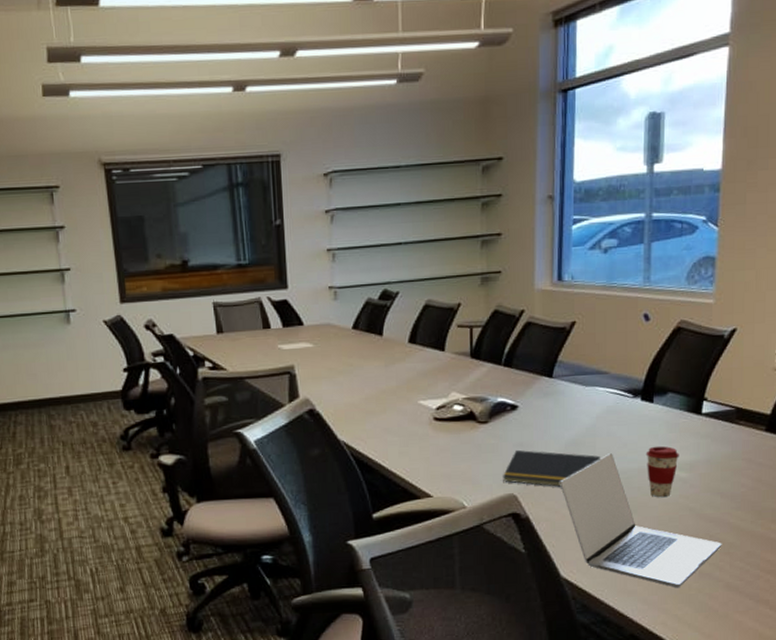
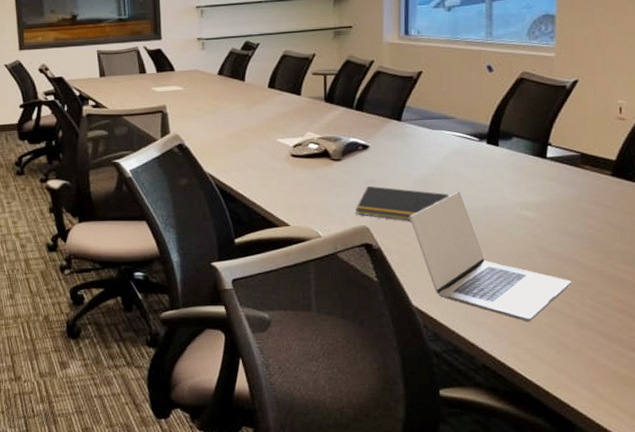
coffee cup: present [646,445,679,498] -> none [492,186,526,235]

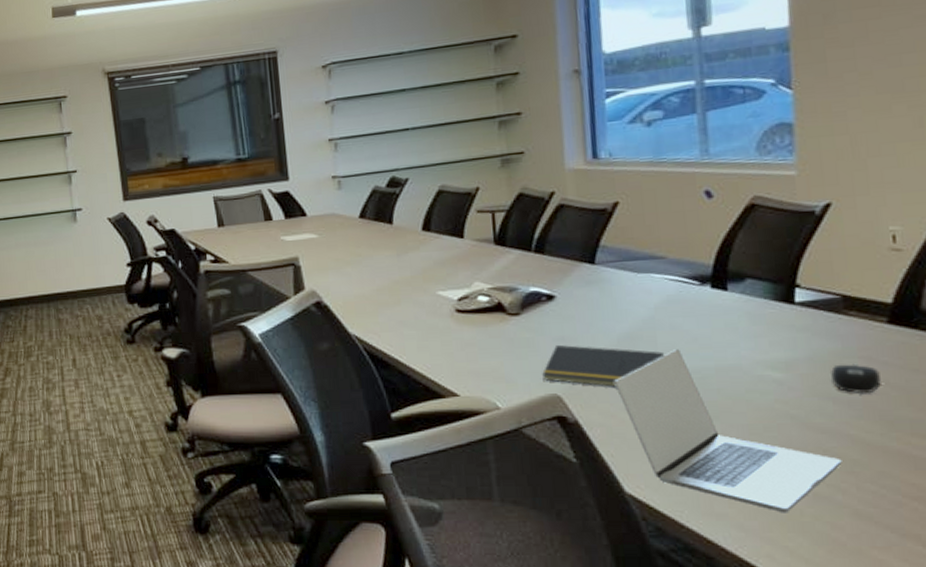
computer mouse: none [569,206,603,231] -> present [831,363,881,395]

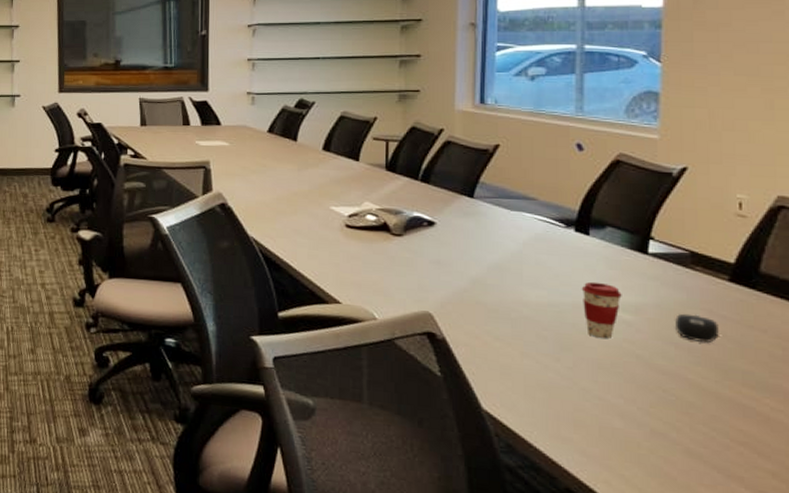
notepad: present [542,344,664,387] -> none [418,266,527,311]
laptop: present [614,349,842,513] -> none [481,283,679,444]
coffee cup: none [723,340,770,402] -> present [581,281,622,339]

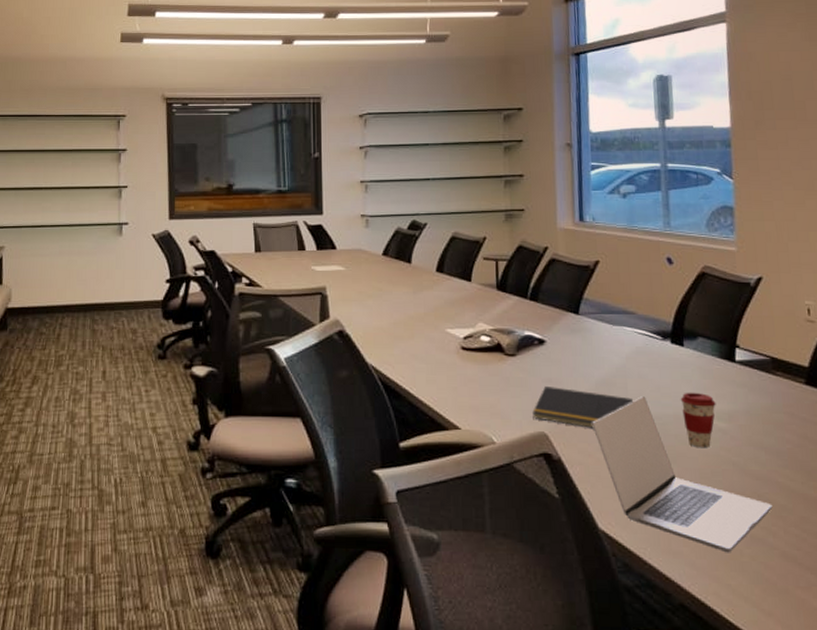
notepad: none [418,266,527,311] -> present [532,385,633,428]
laptop: none [481,283,679,444] -> present [592,396,773,553]
computer mouse: present [675,313,719,343] -> none [763,418,801,446]

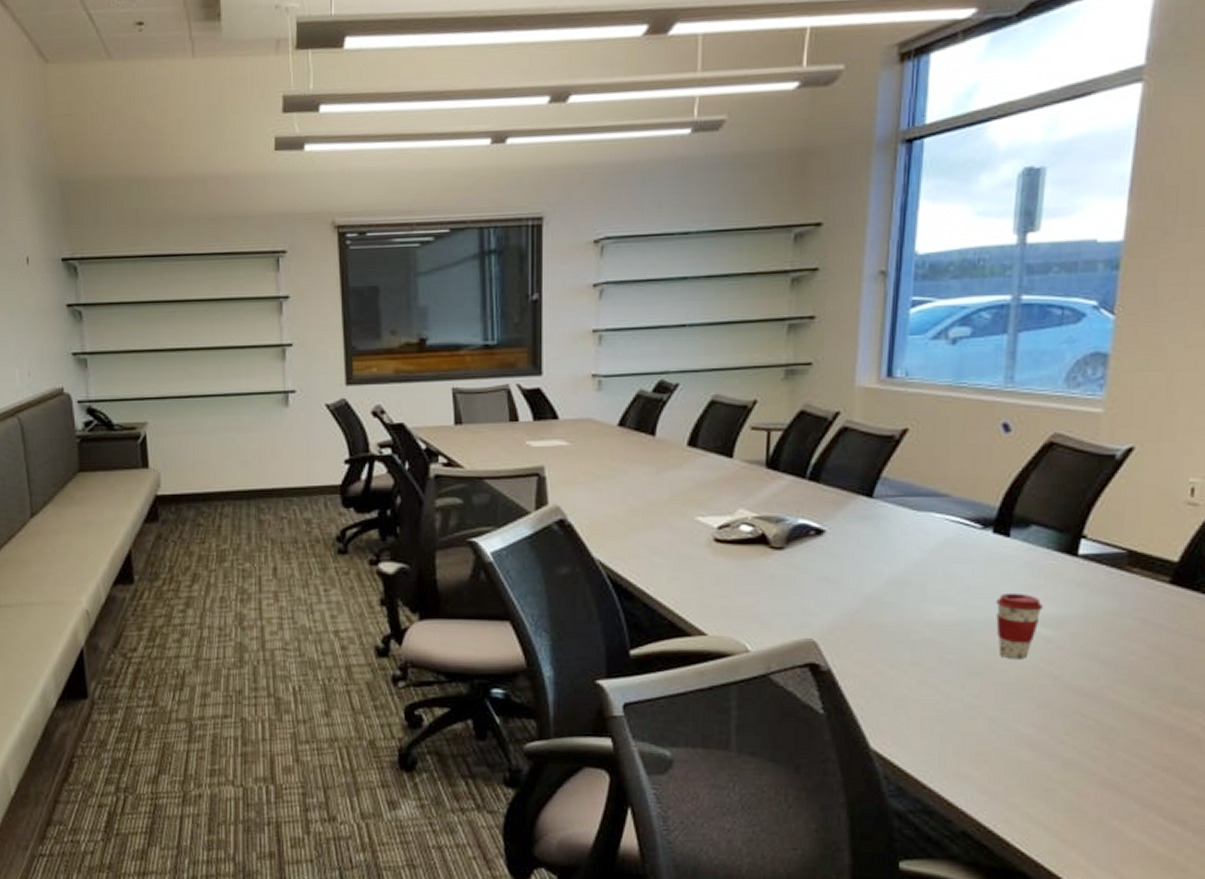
notepad: present [532,385,633,428] -> none [799,584,932,635]
laptop: present [592,396,773,553] -> none [875,598,1098,778]

